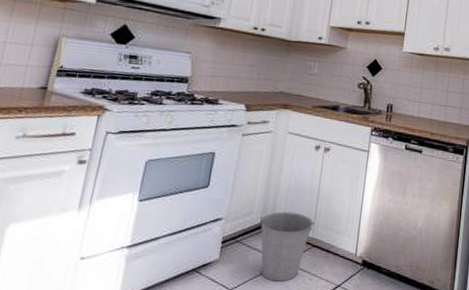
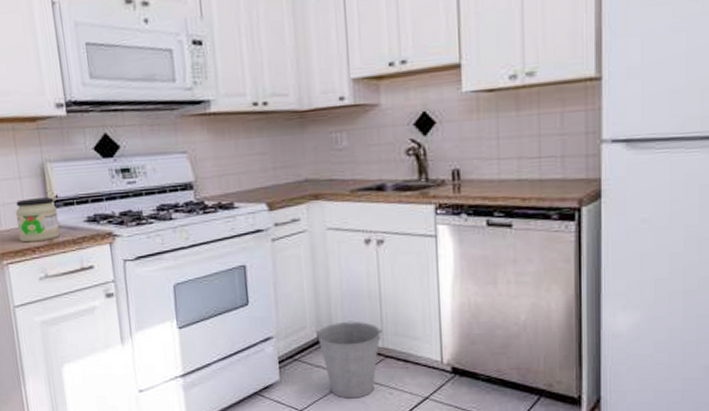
jar: none [9,63,58,104] -> present [15,197,60,243]

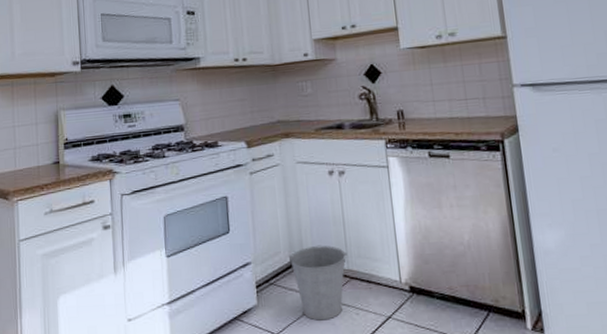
jar: present [15,197,60,243] -> none [29,140,67,181]

